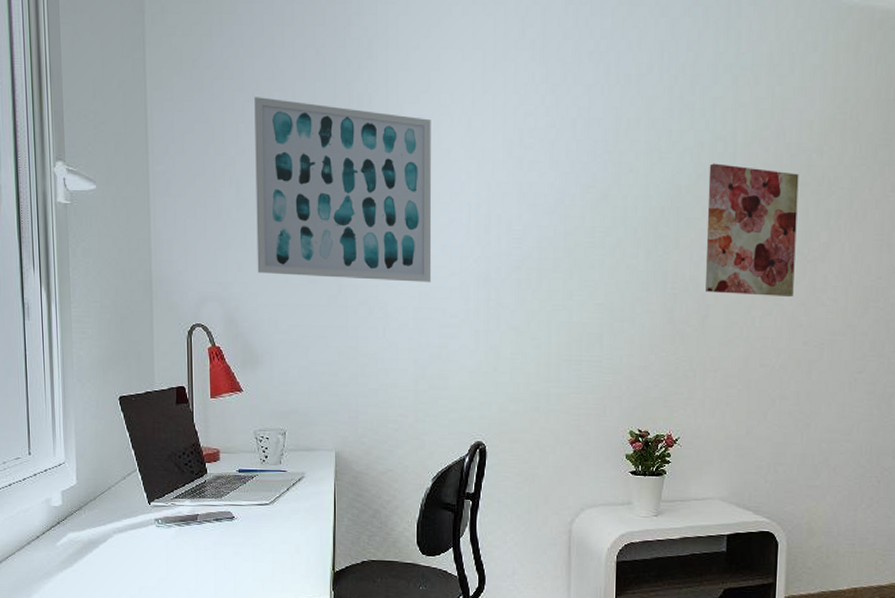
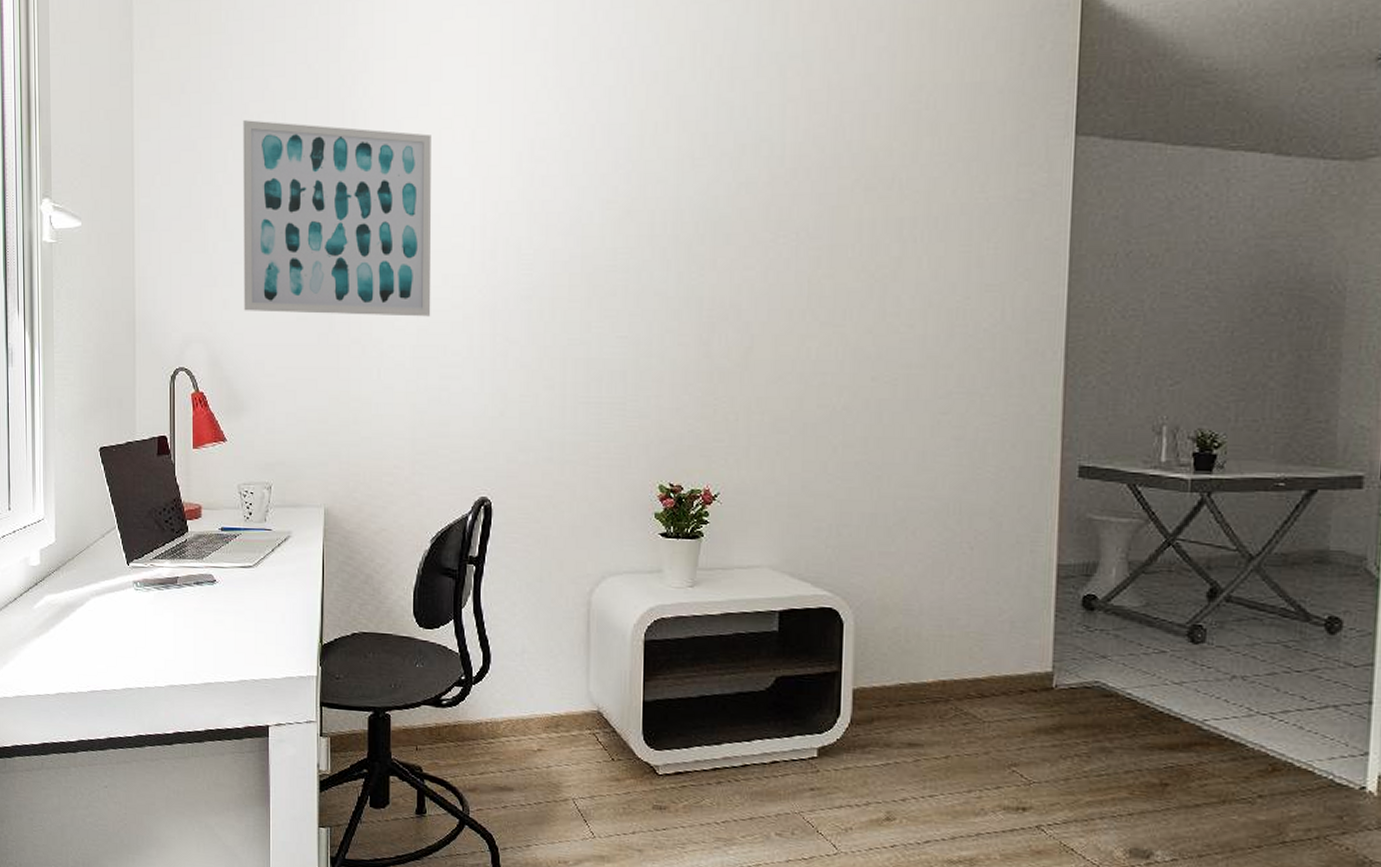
wall art: present [705,163,799,296] -> none [749,168,863,323]

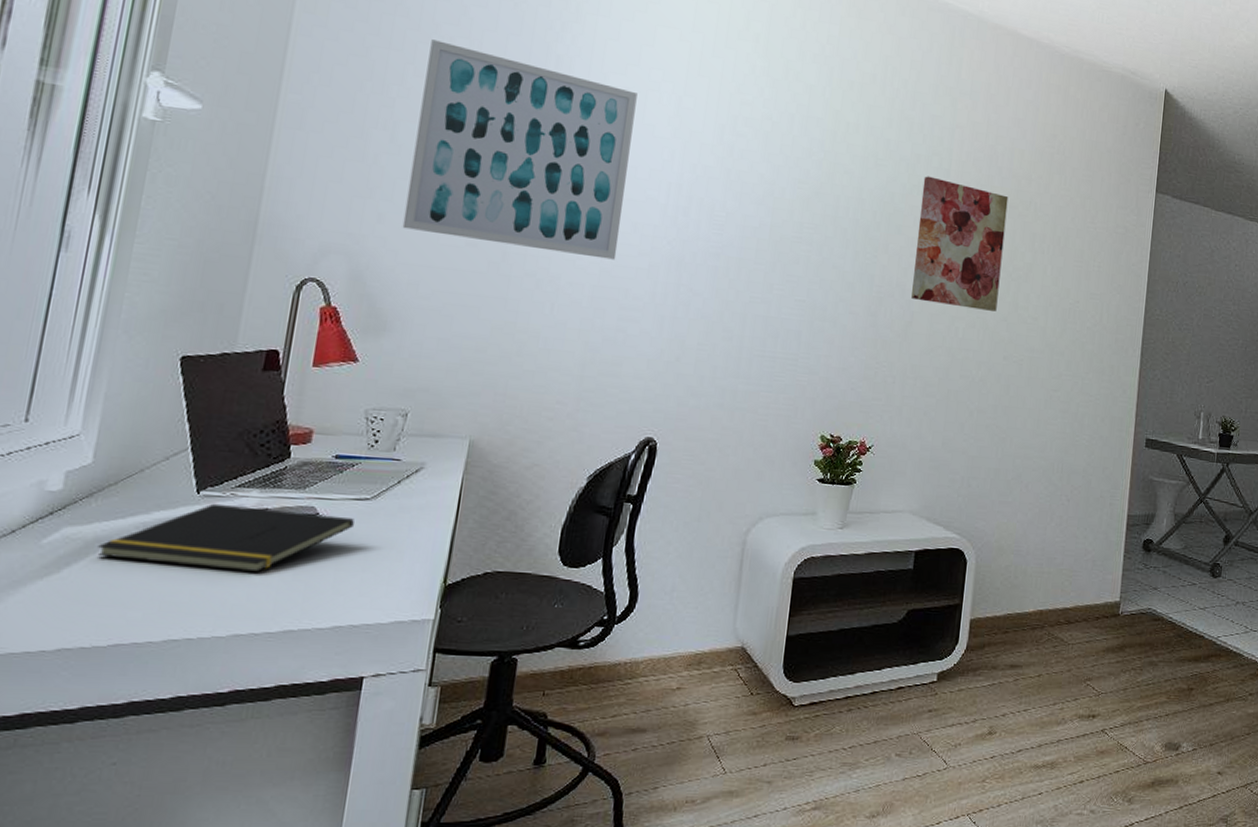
notepad: none [68,573,243,632] -> present [96,503,354,572]
wall art: none [749,168,863,323] -> present [911,176,1009,312]

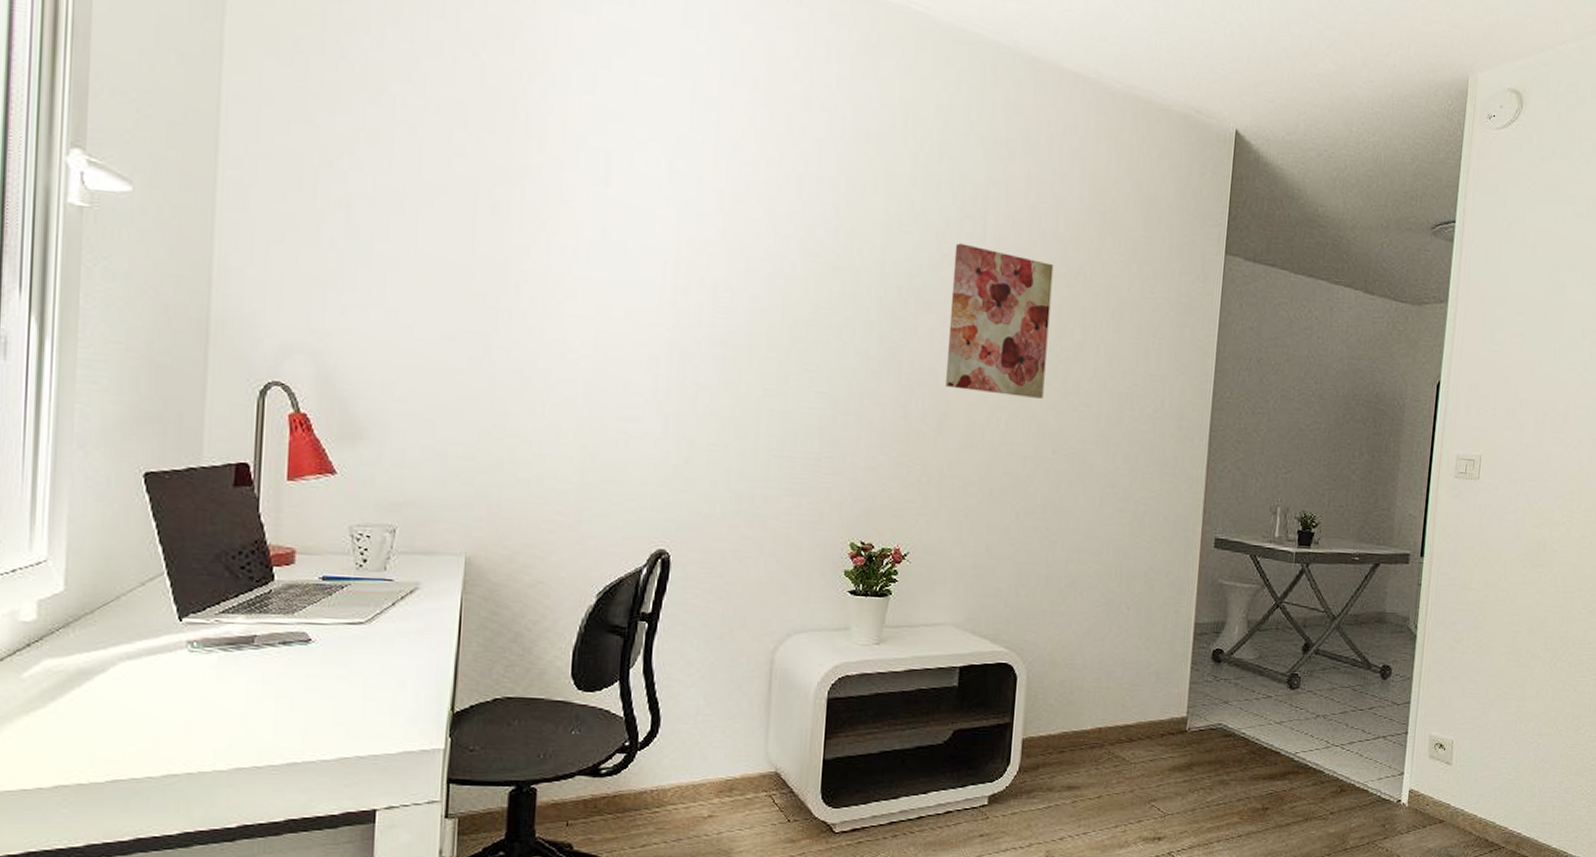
notepad: present [96,503,354,572] -> none [80,631,350,702]
wall art: present [402,39,638,260] -> none [369,99,621,352]

